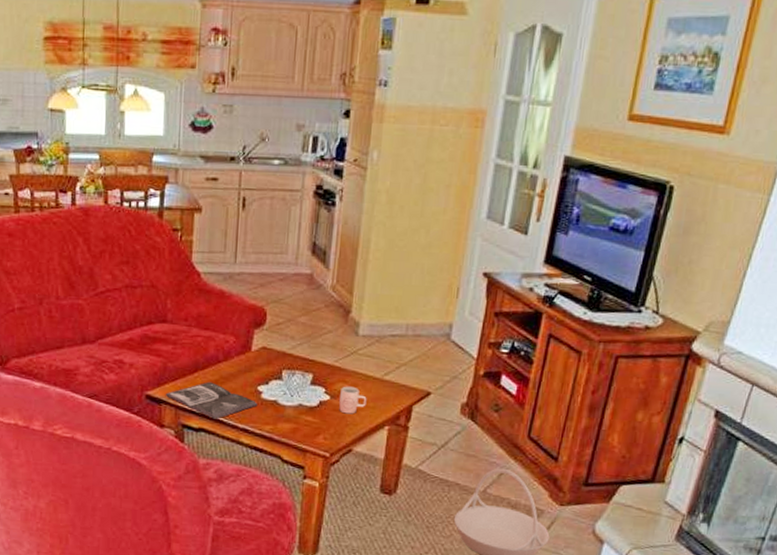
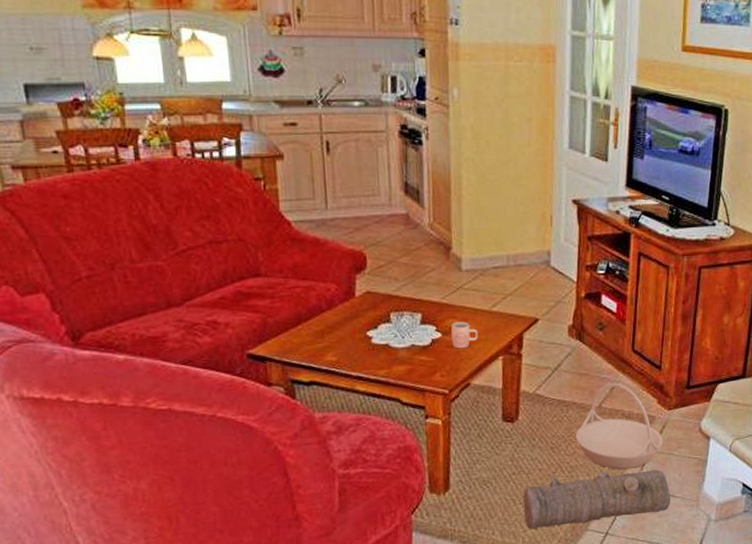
magazine: present [165,381,258,419] -> none [268,333,369,370]

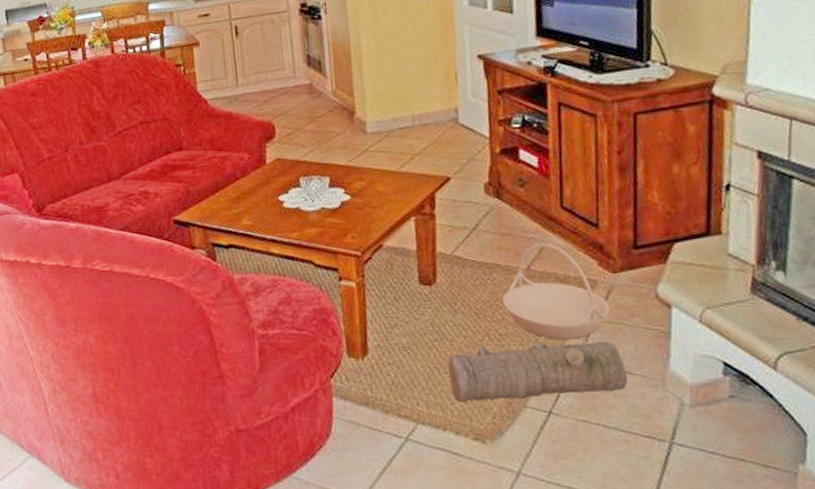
mug: present [450,321,478,349] -> none [359,183,388,211]

